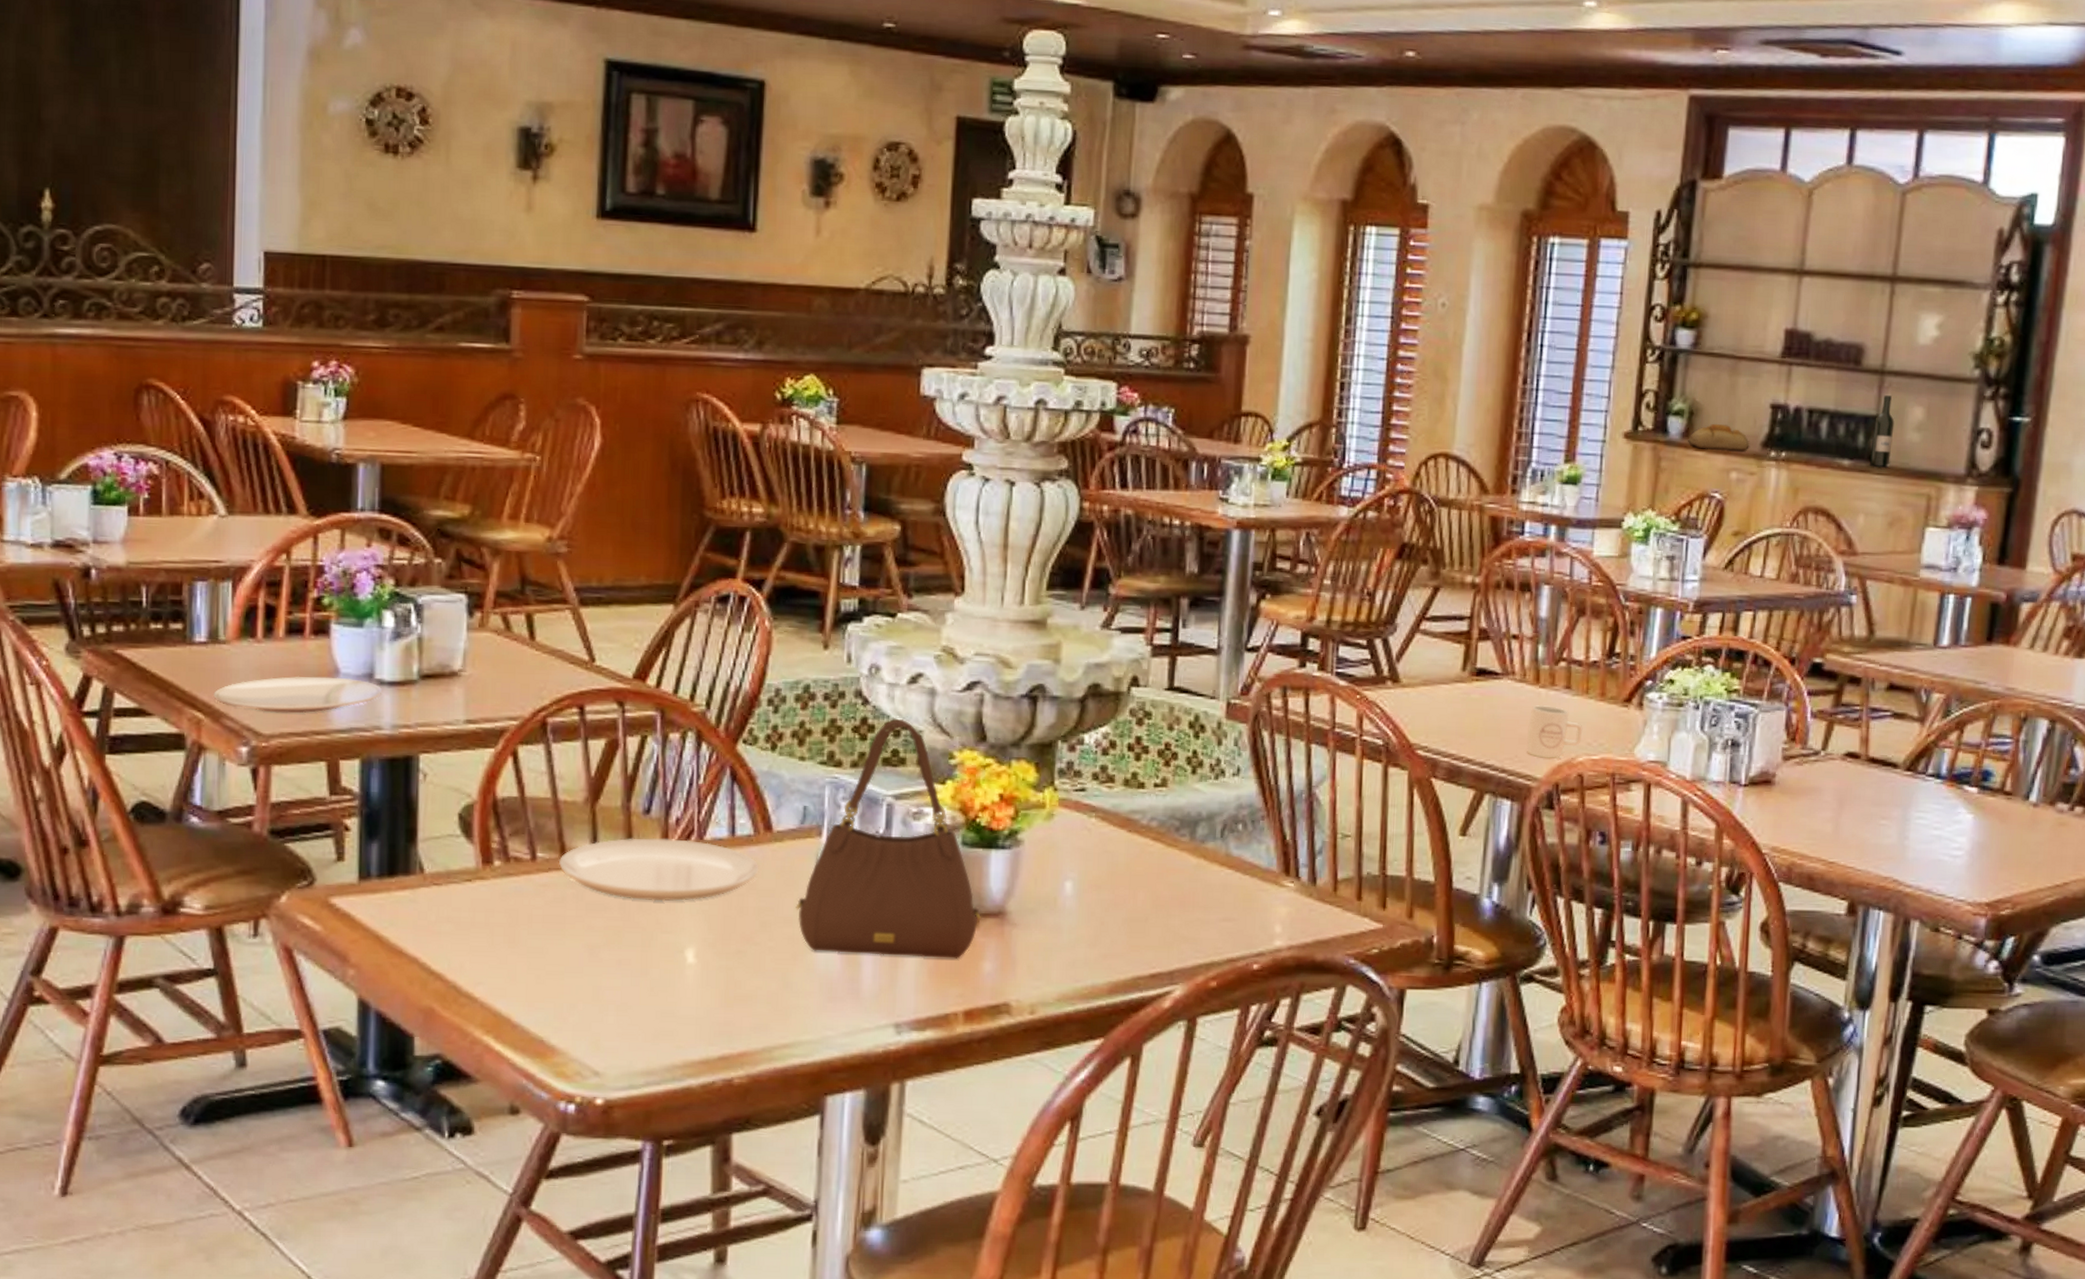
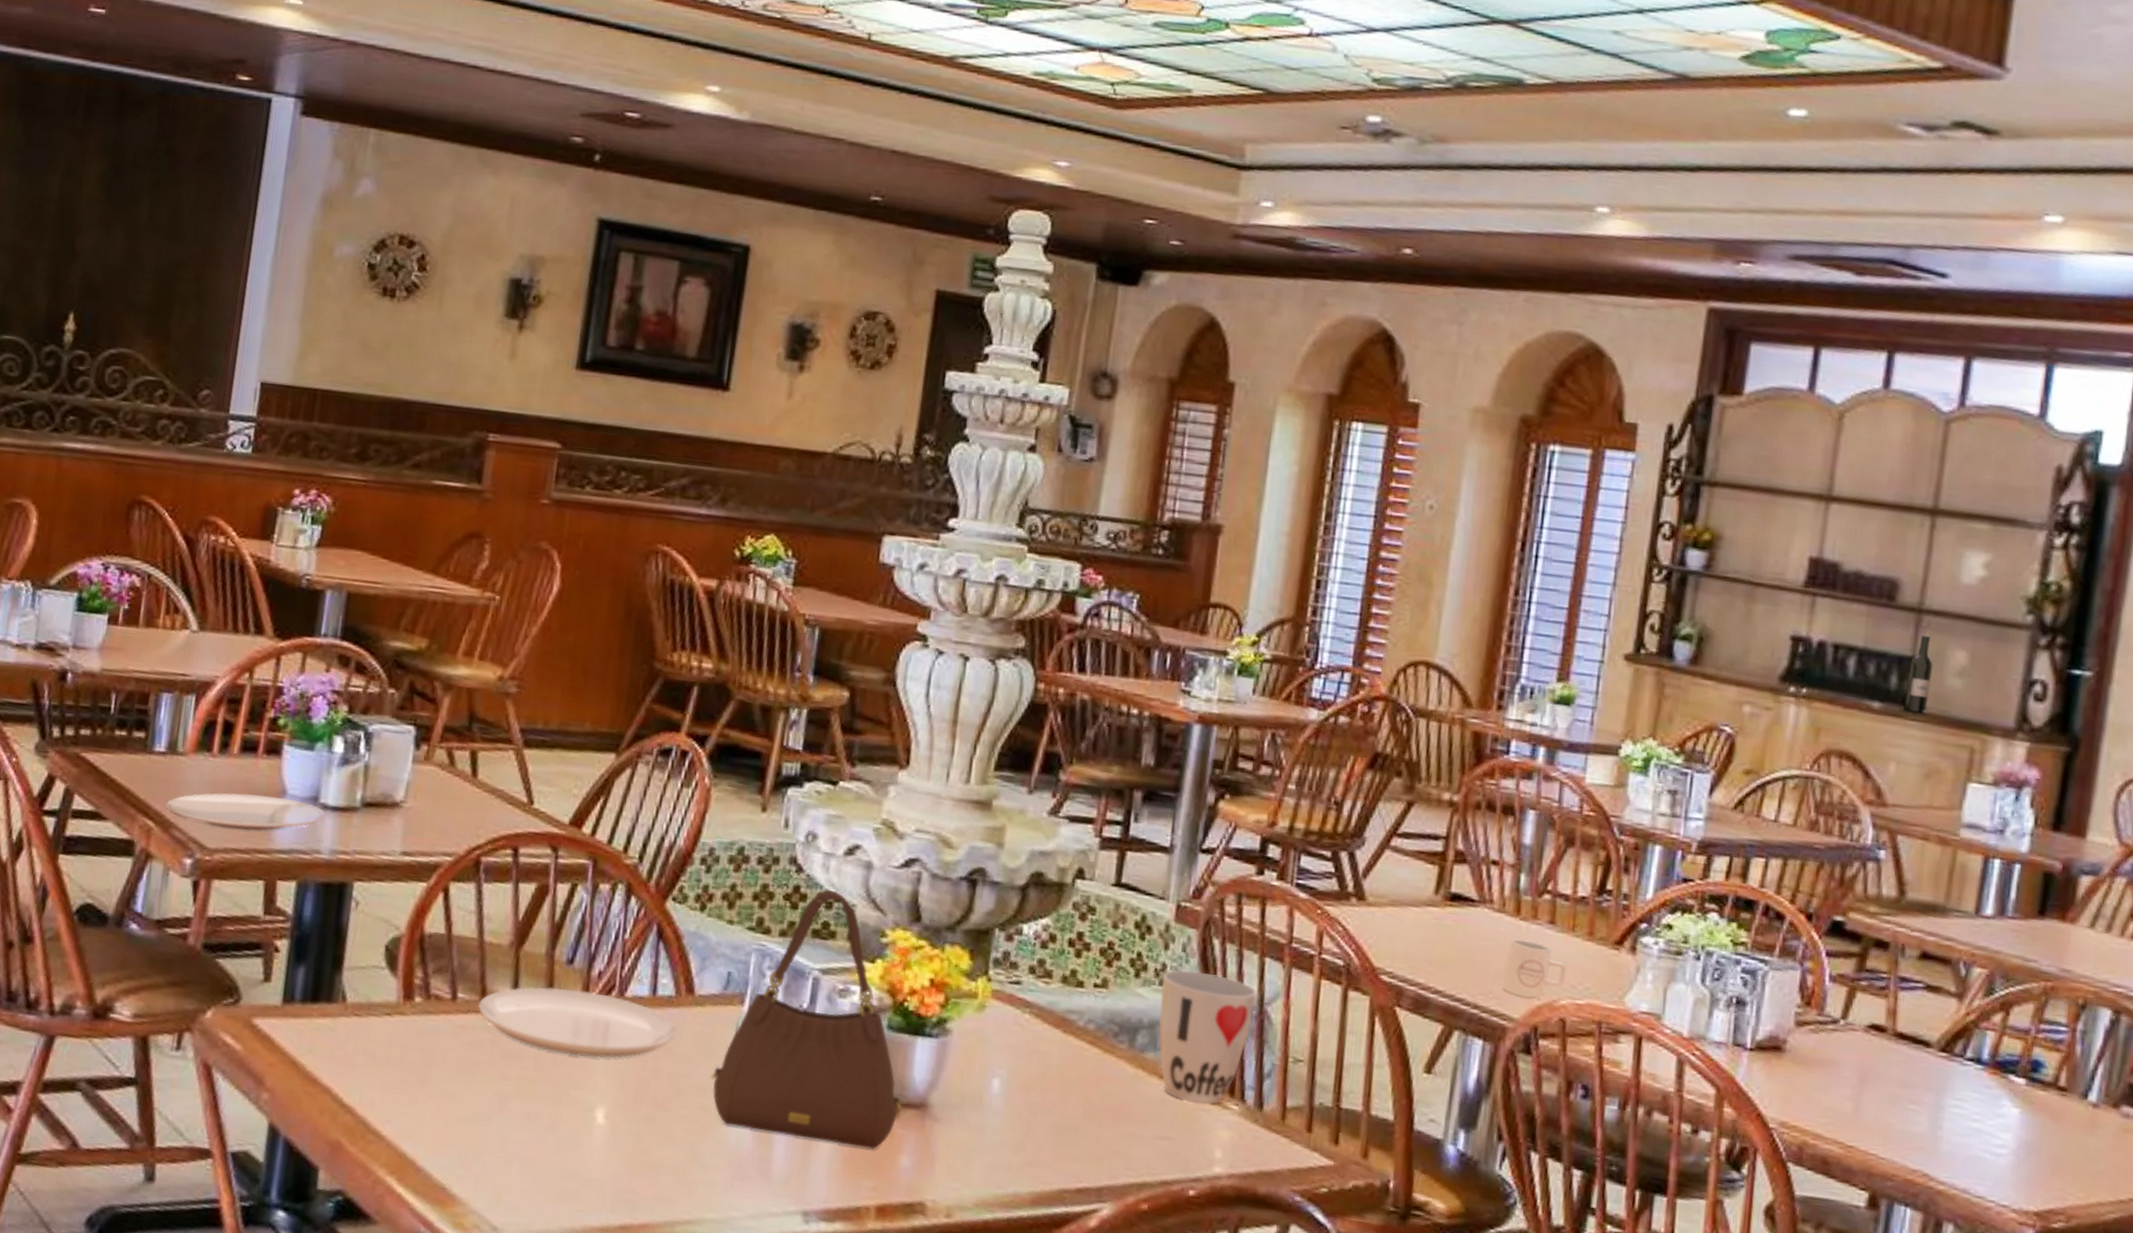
cup: none [1216,763,1306,885] -> present [1158,970,1257,1105]
bread: present [1688,424,1749,452] -> none [1696,652,1765,685]

